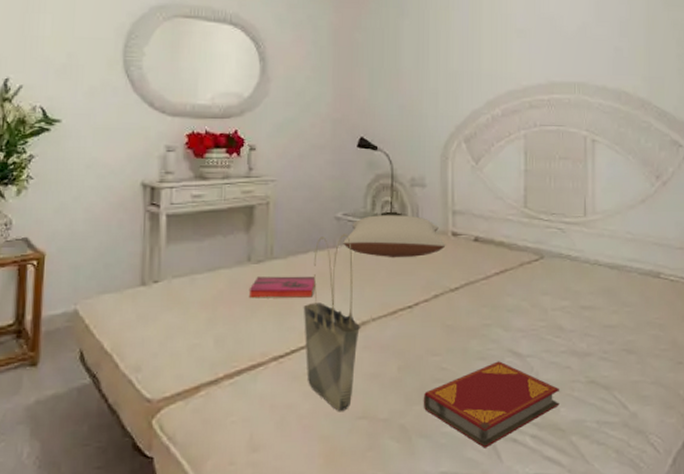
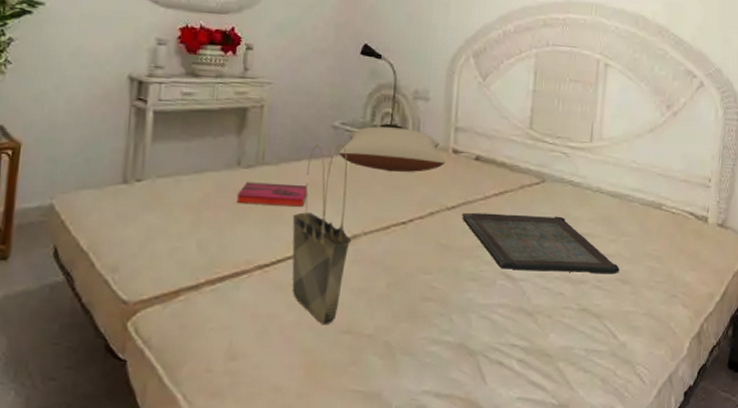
hardback book: present [423,361,559,448] -> none [410,283,550,370]
serving tray: none [466,291,624,347] -> present [462,212,620,274]

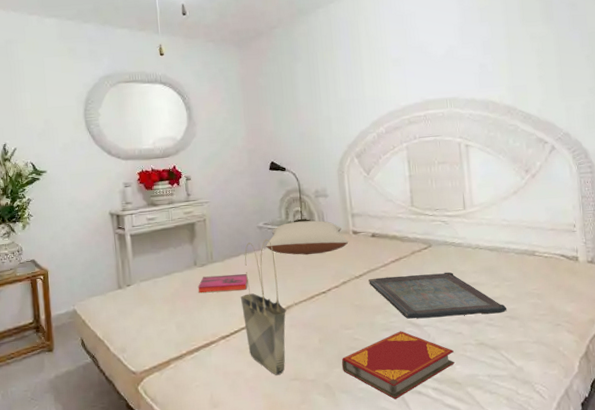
hardback book: none [410,283,550,370] -> present [341,331,455,399]

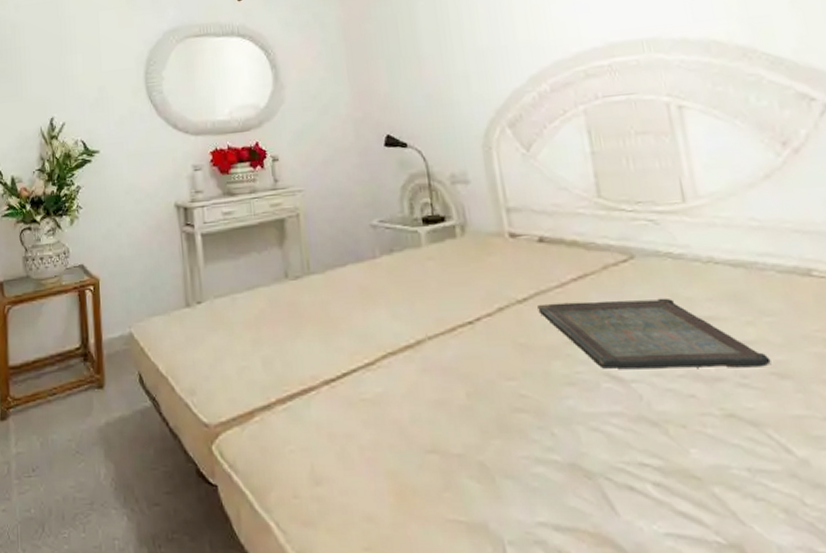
hardback book: present [197,274,248,294] -> none [290,291,359,317]
tote bag: present [240,239,287,376] -> none [349,242,417,445]
pillow: present [266,220,349,255] -> none [383,217,504,267]
hardback book: present [341,331,455,399] -> none [502,387,688,496]

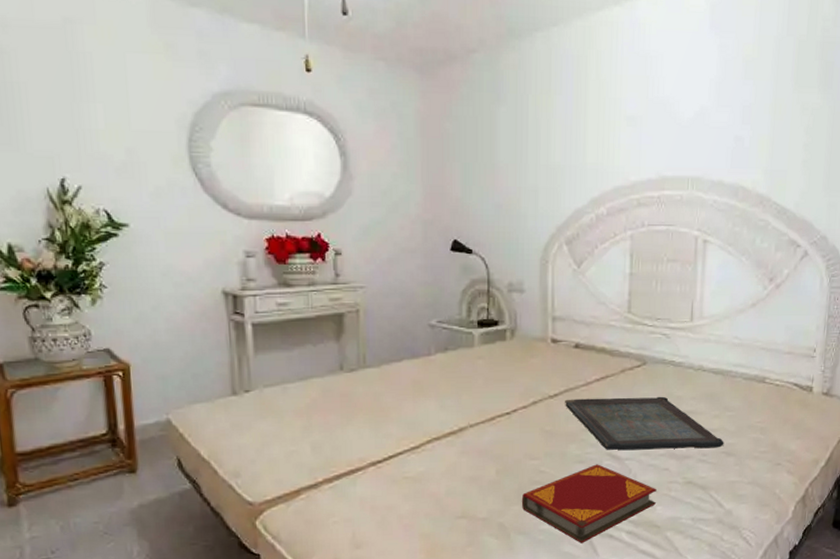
hardback book: none [502,387,688,496] -> present [521,464,656,543]

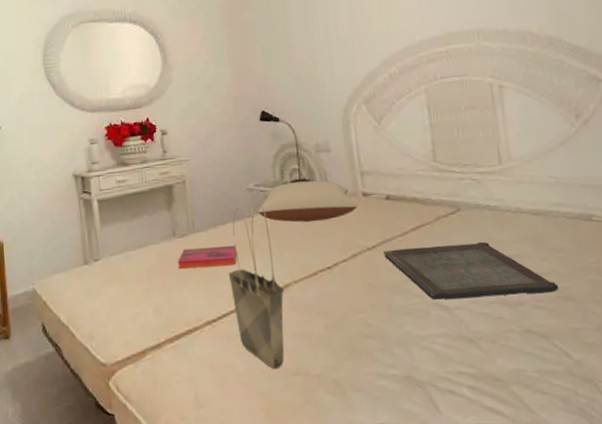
hardback book: none [343,384,411,407] -> present [177,245,237,270]
tote bag: none [399,341,459,513] -> present [228,203,285,370]
pillow: none [438,322,545,366] -> present [257,180,358,223]
hardback book: present [521,464,656,543] -> none [353,315,495,400]

